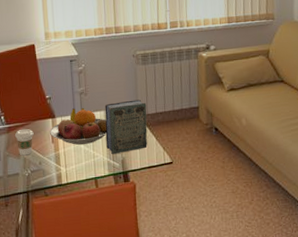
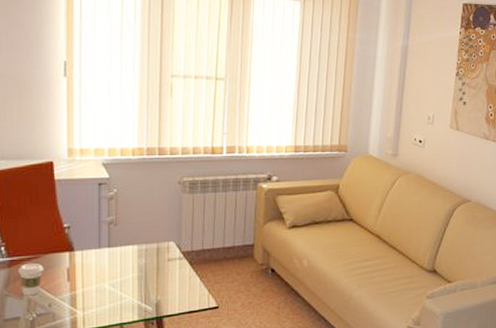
fruit bowl: present [50,107,107,145] -> none [66,240,140,284]
book: present [104,99,148,155] -> none [138,233,191,297]

